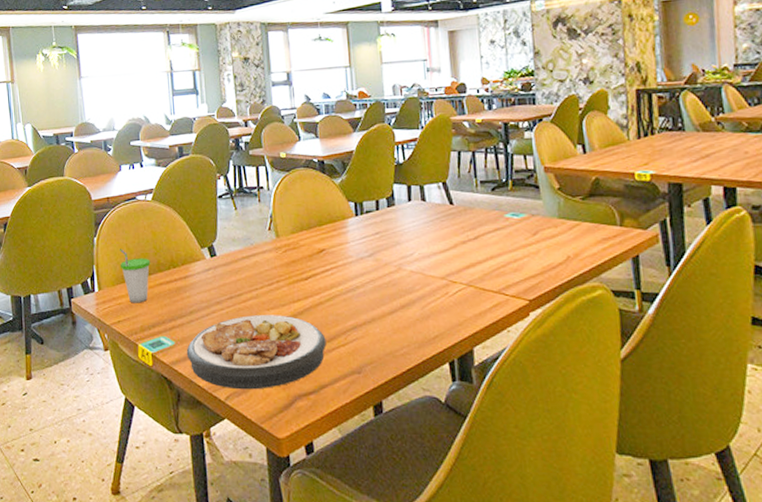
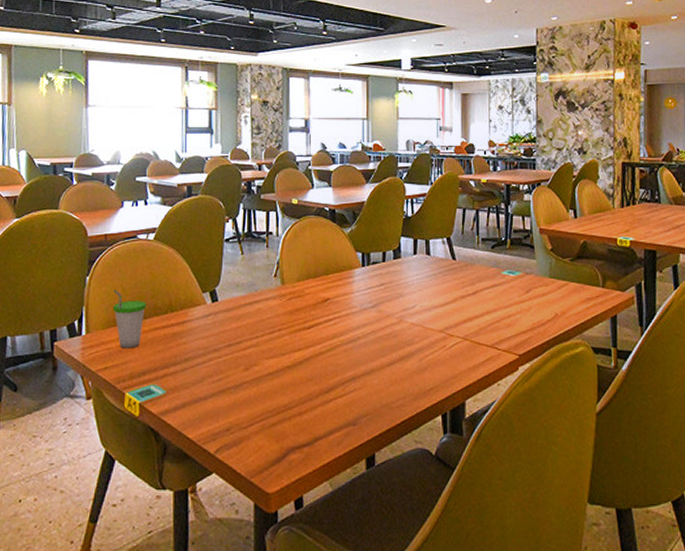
plate: present [186,315,326,390] -> none [177,364,324,442]

